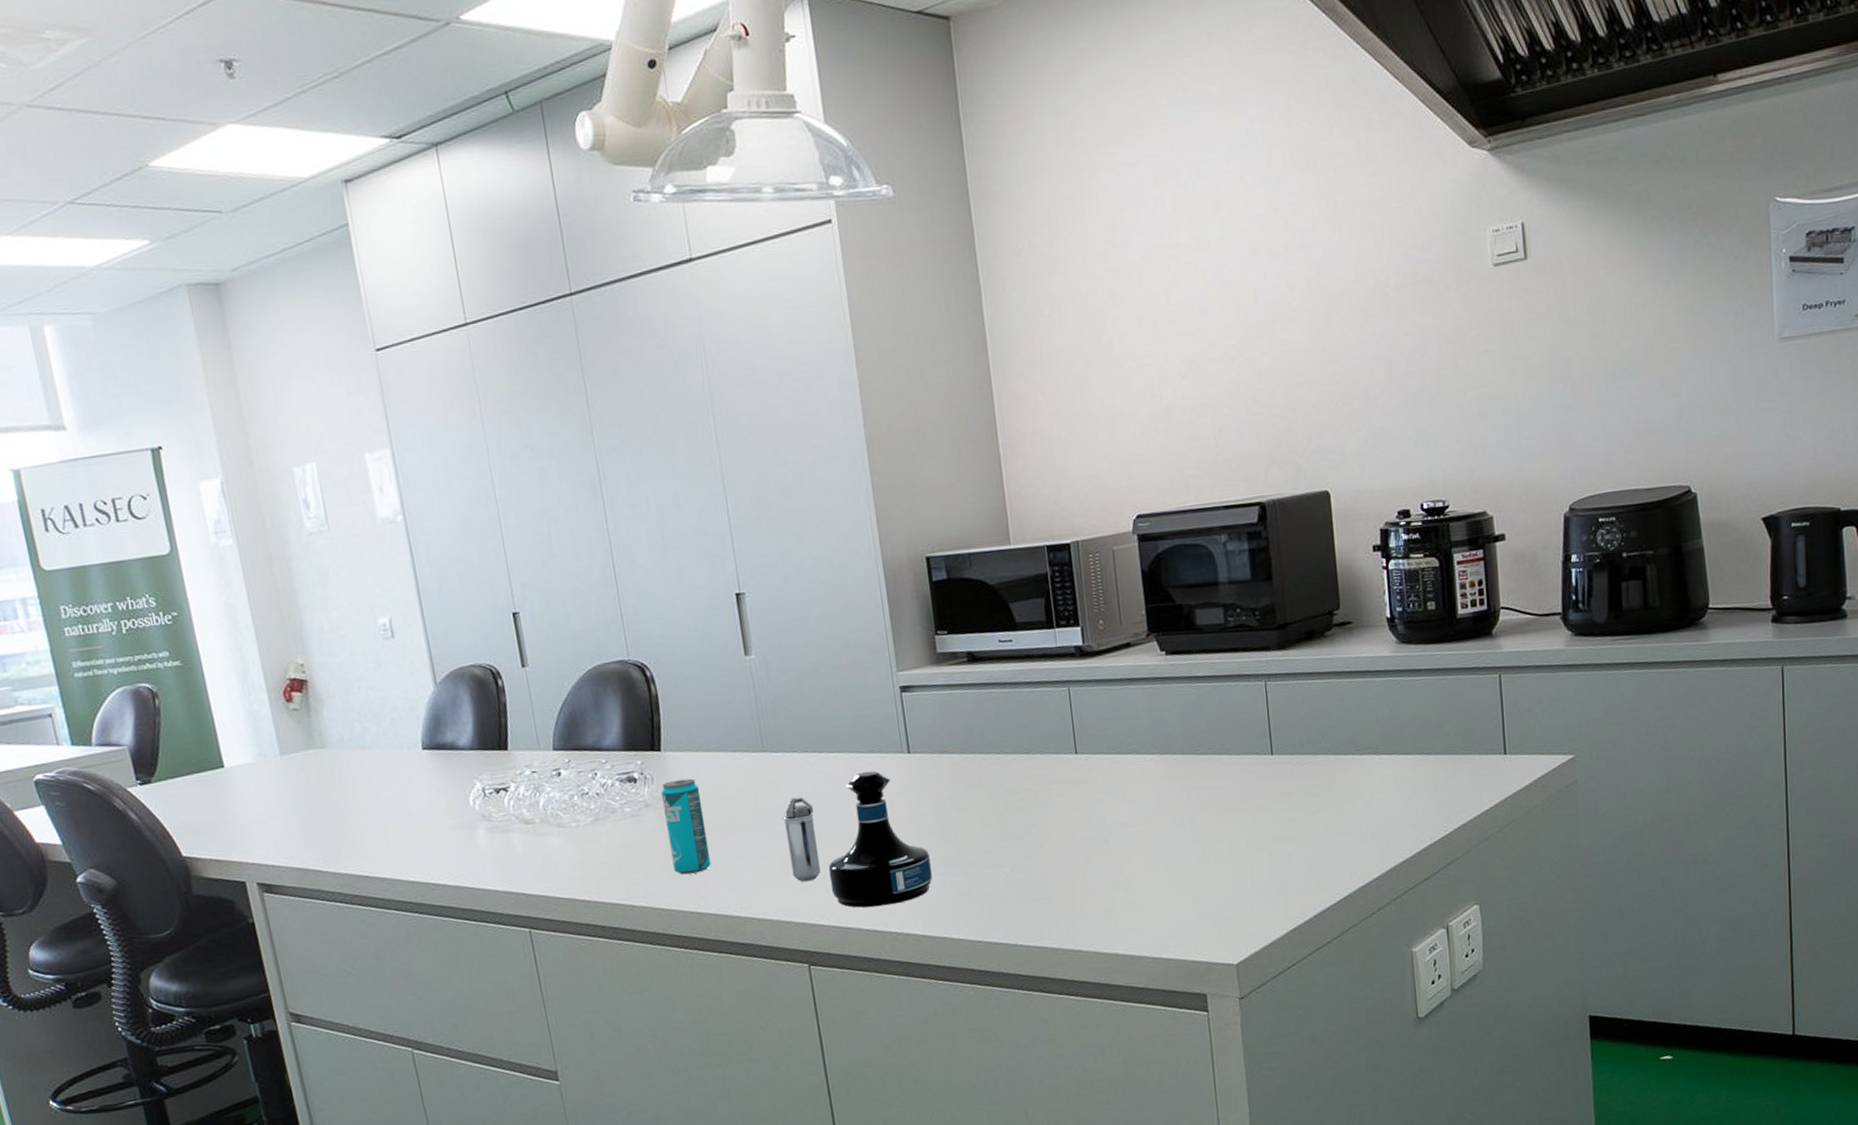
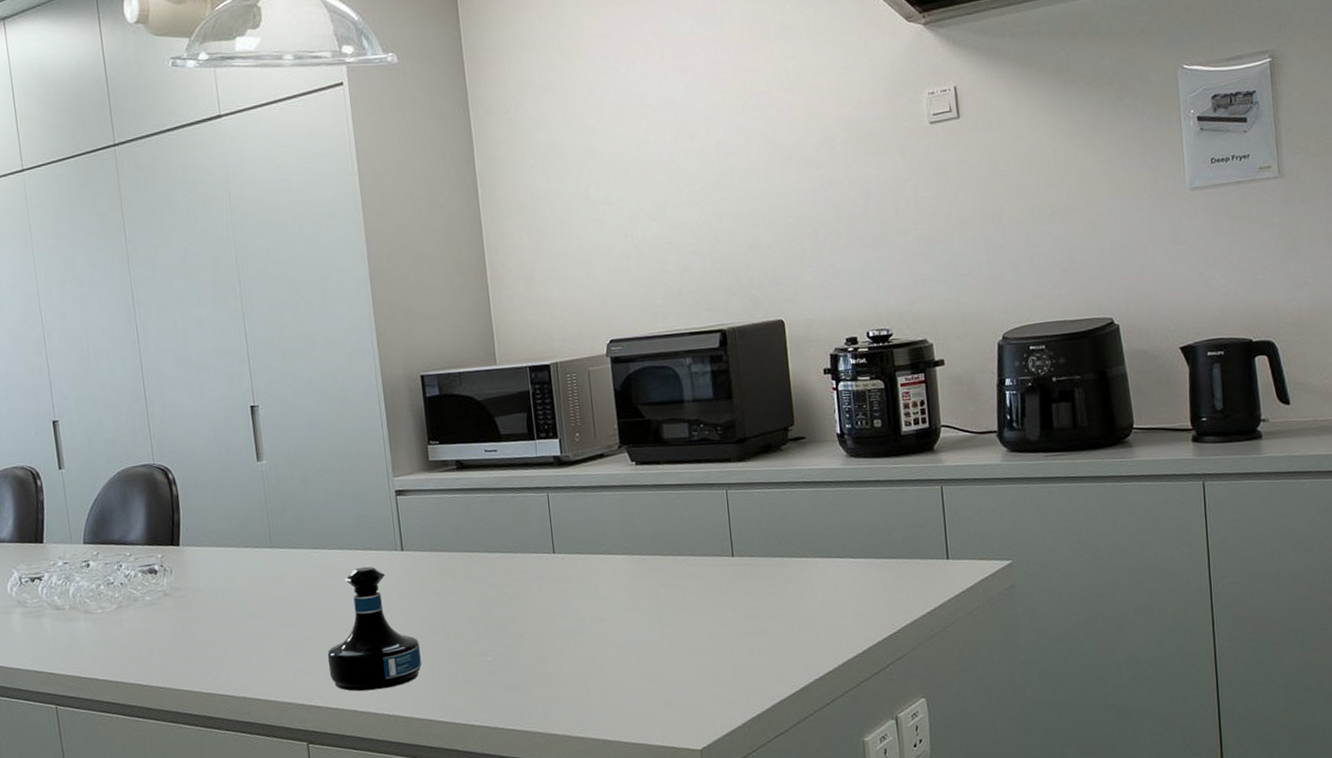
beverage can: present [660,778,711,875] -> none [178,571,222,659]
shaker: present [783,797,822,882] -> none [287,589,321,667]

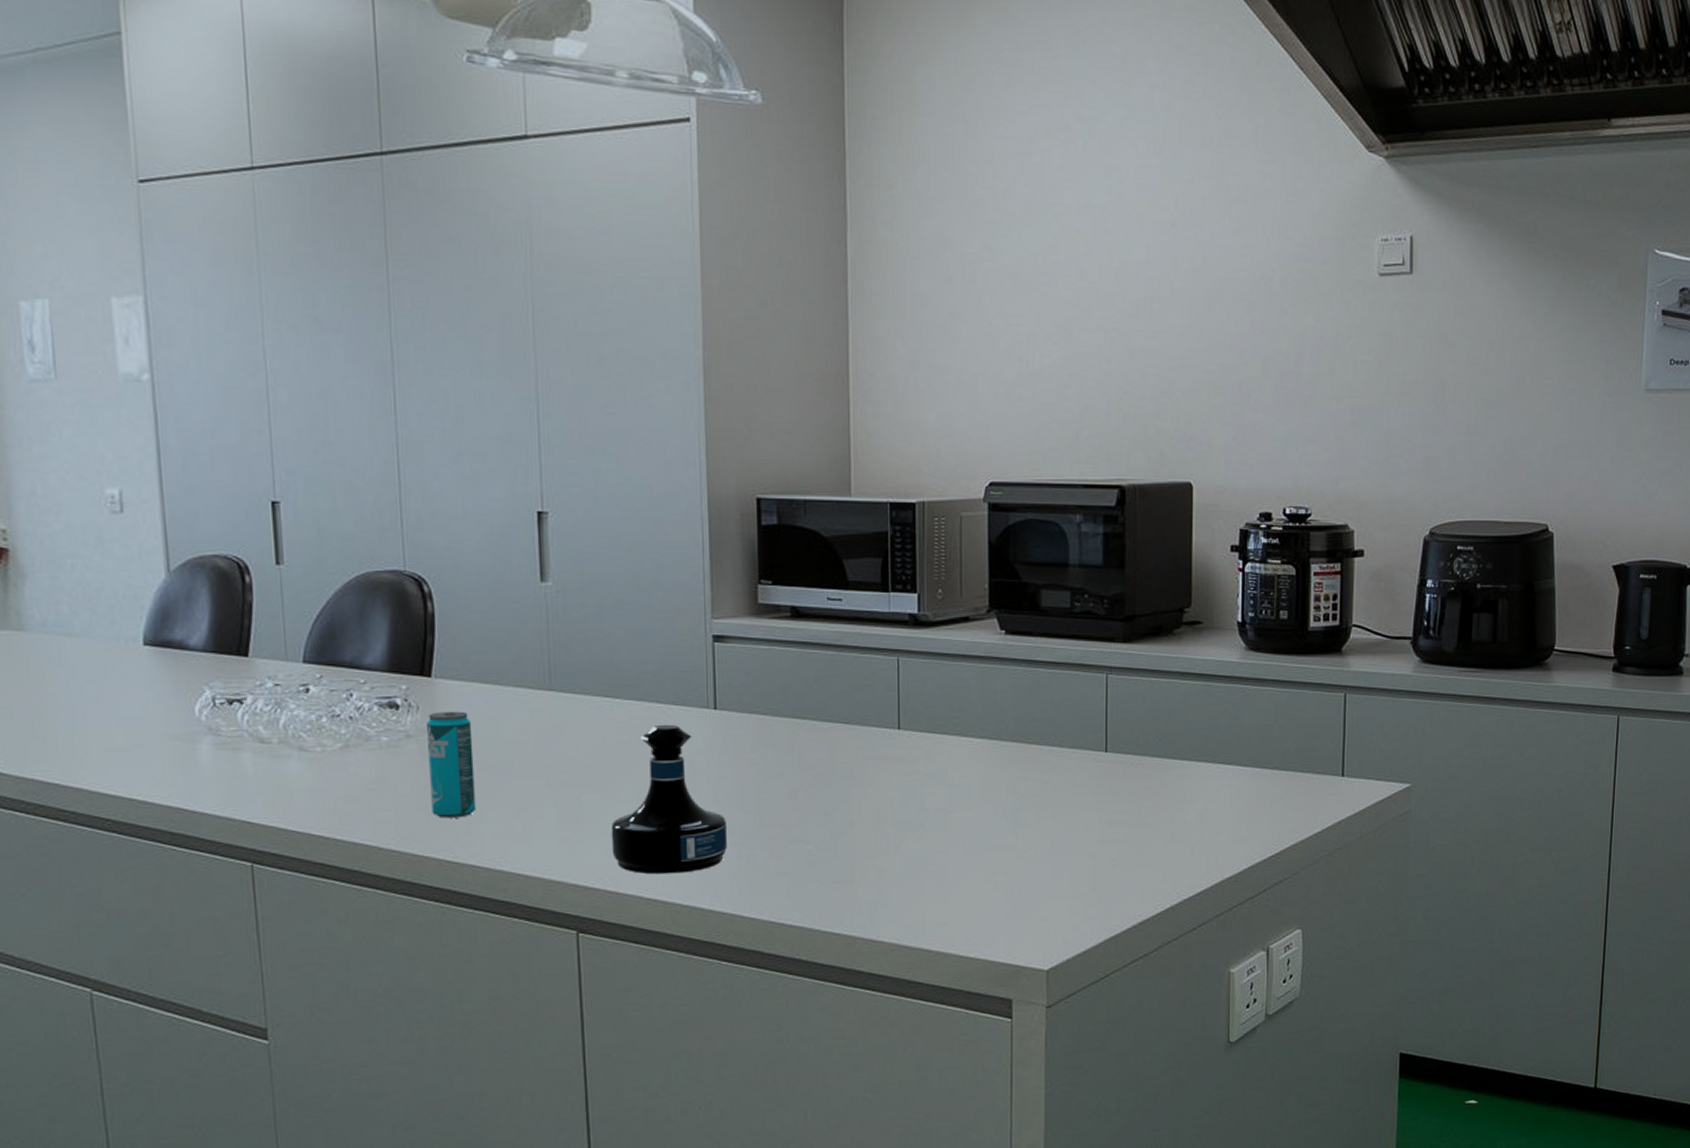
beverage can: none [178,571,222,659] -> present [425,711,476,818]

